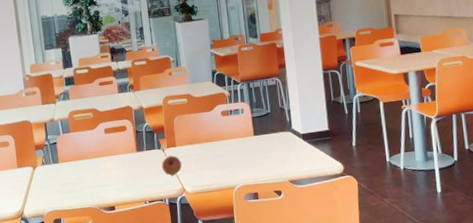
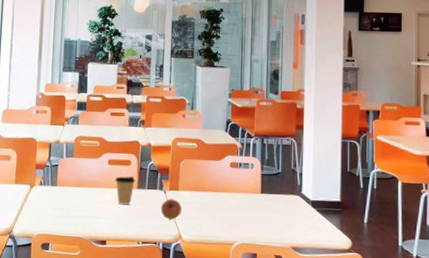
coffee cup: none [113,140,134,170] -> present [114,176,136,205]

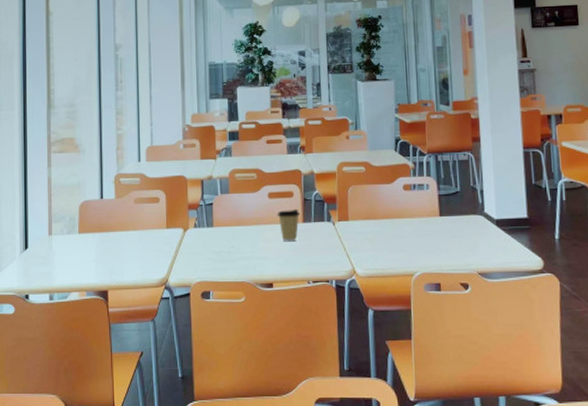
fruit: present [160,199,182,220] -> none [330,230,354,254]

